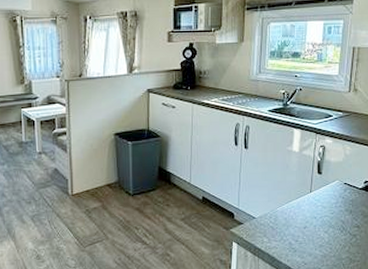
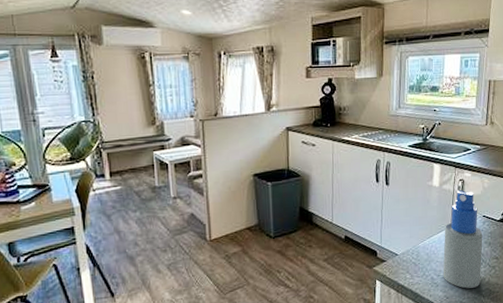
spray bottle: none [301,156,344,256] -> present [442,190,483,289]

